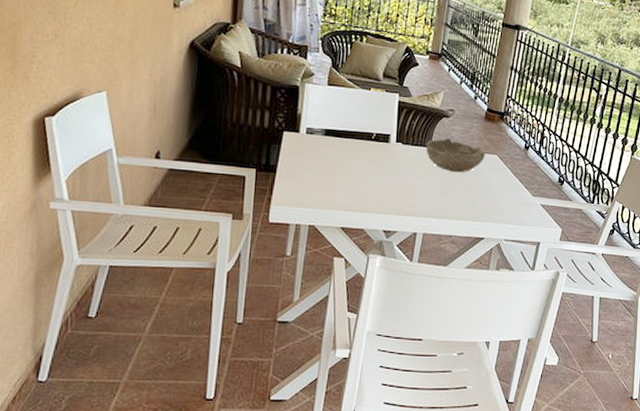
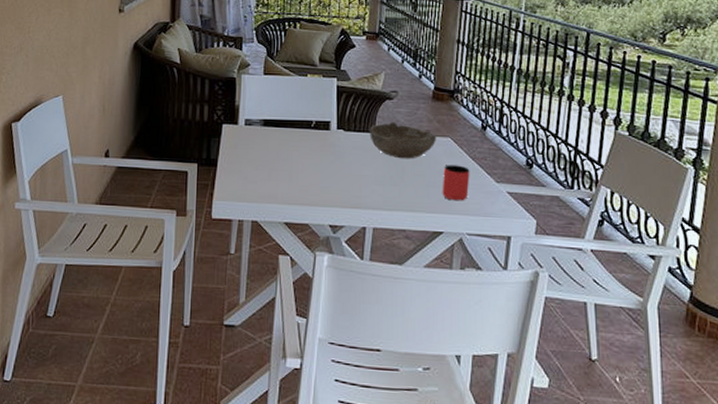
cup: none [486,179,512,211] -> present [442,165,470,201]

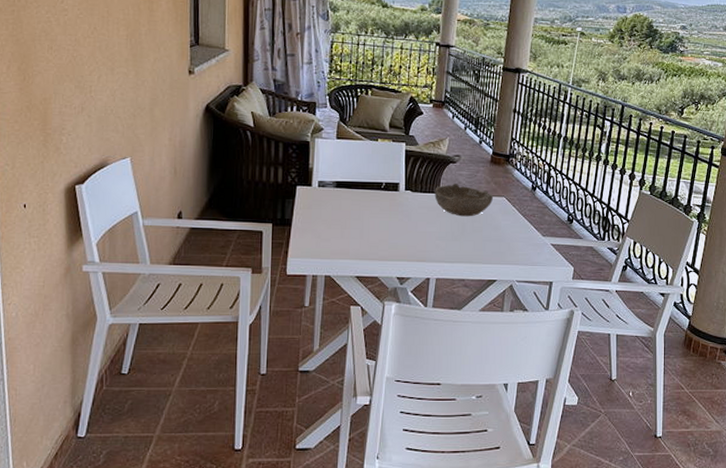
cup: present [442,165,470,201] -> none [496,221,521,253]

